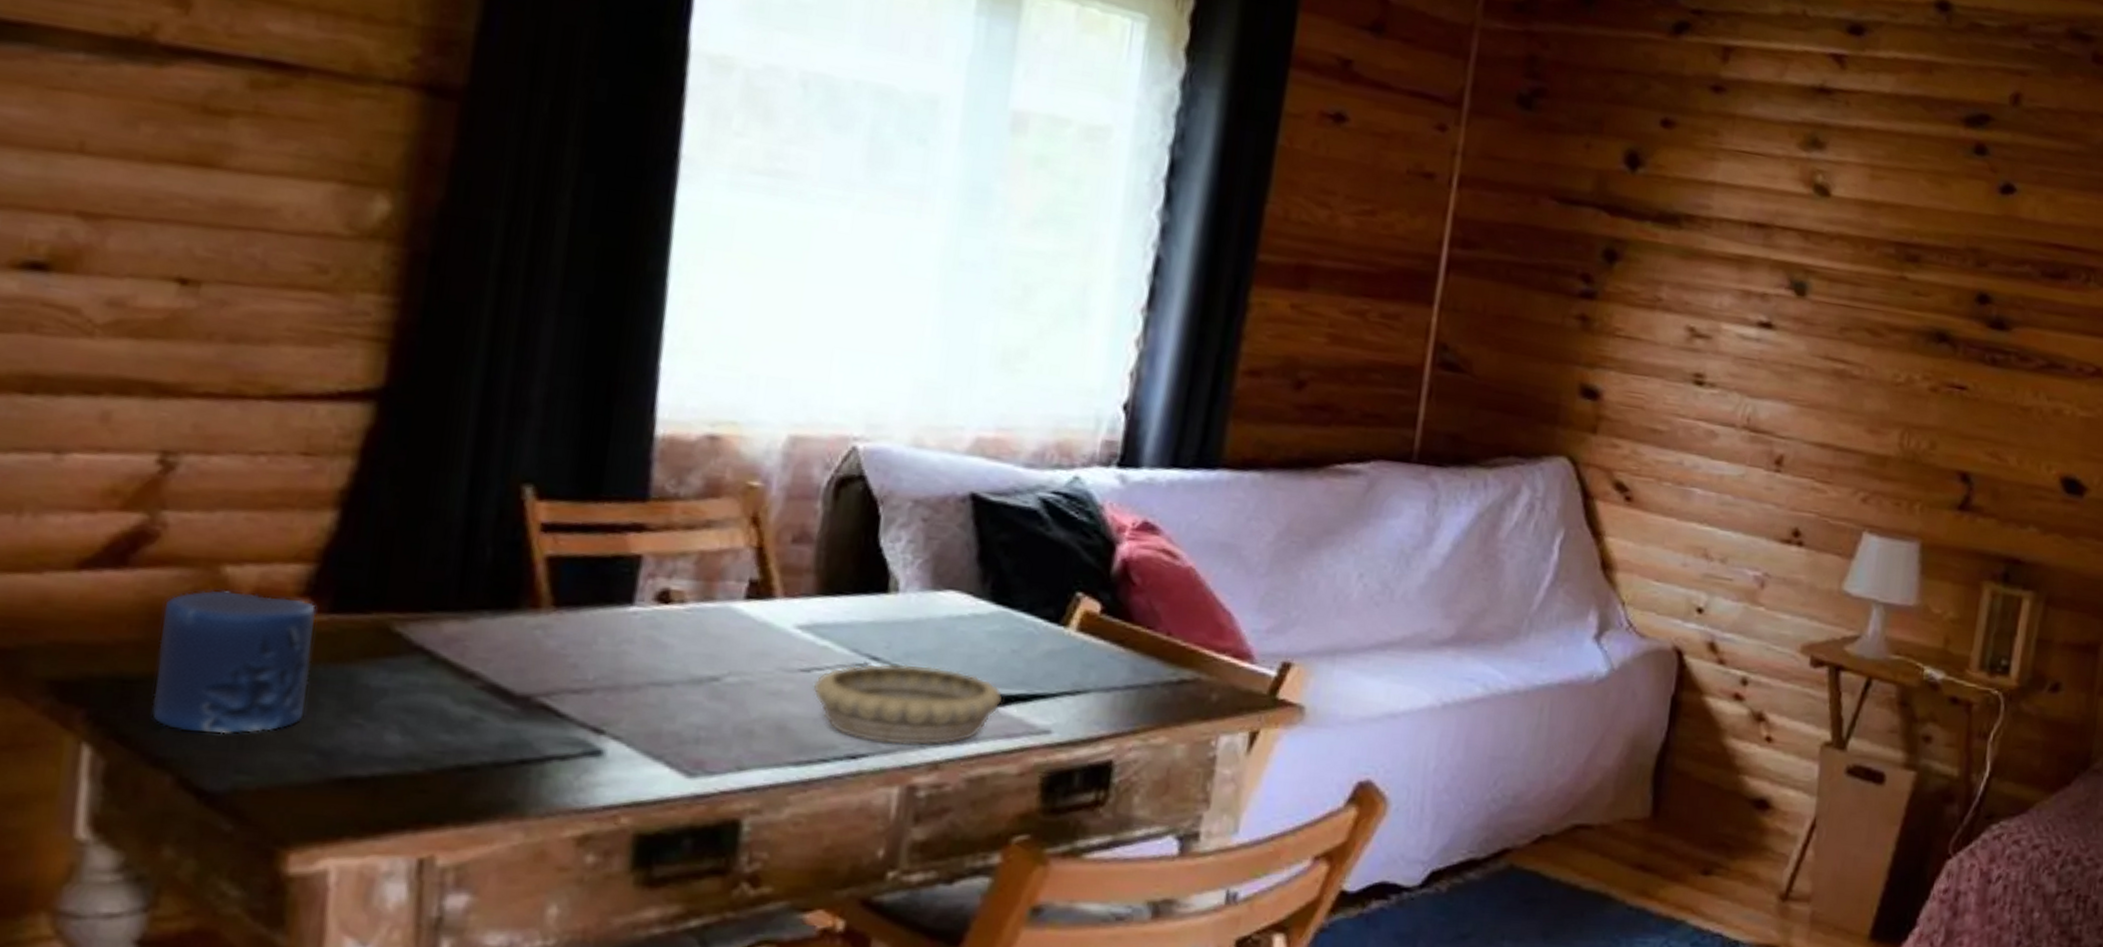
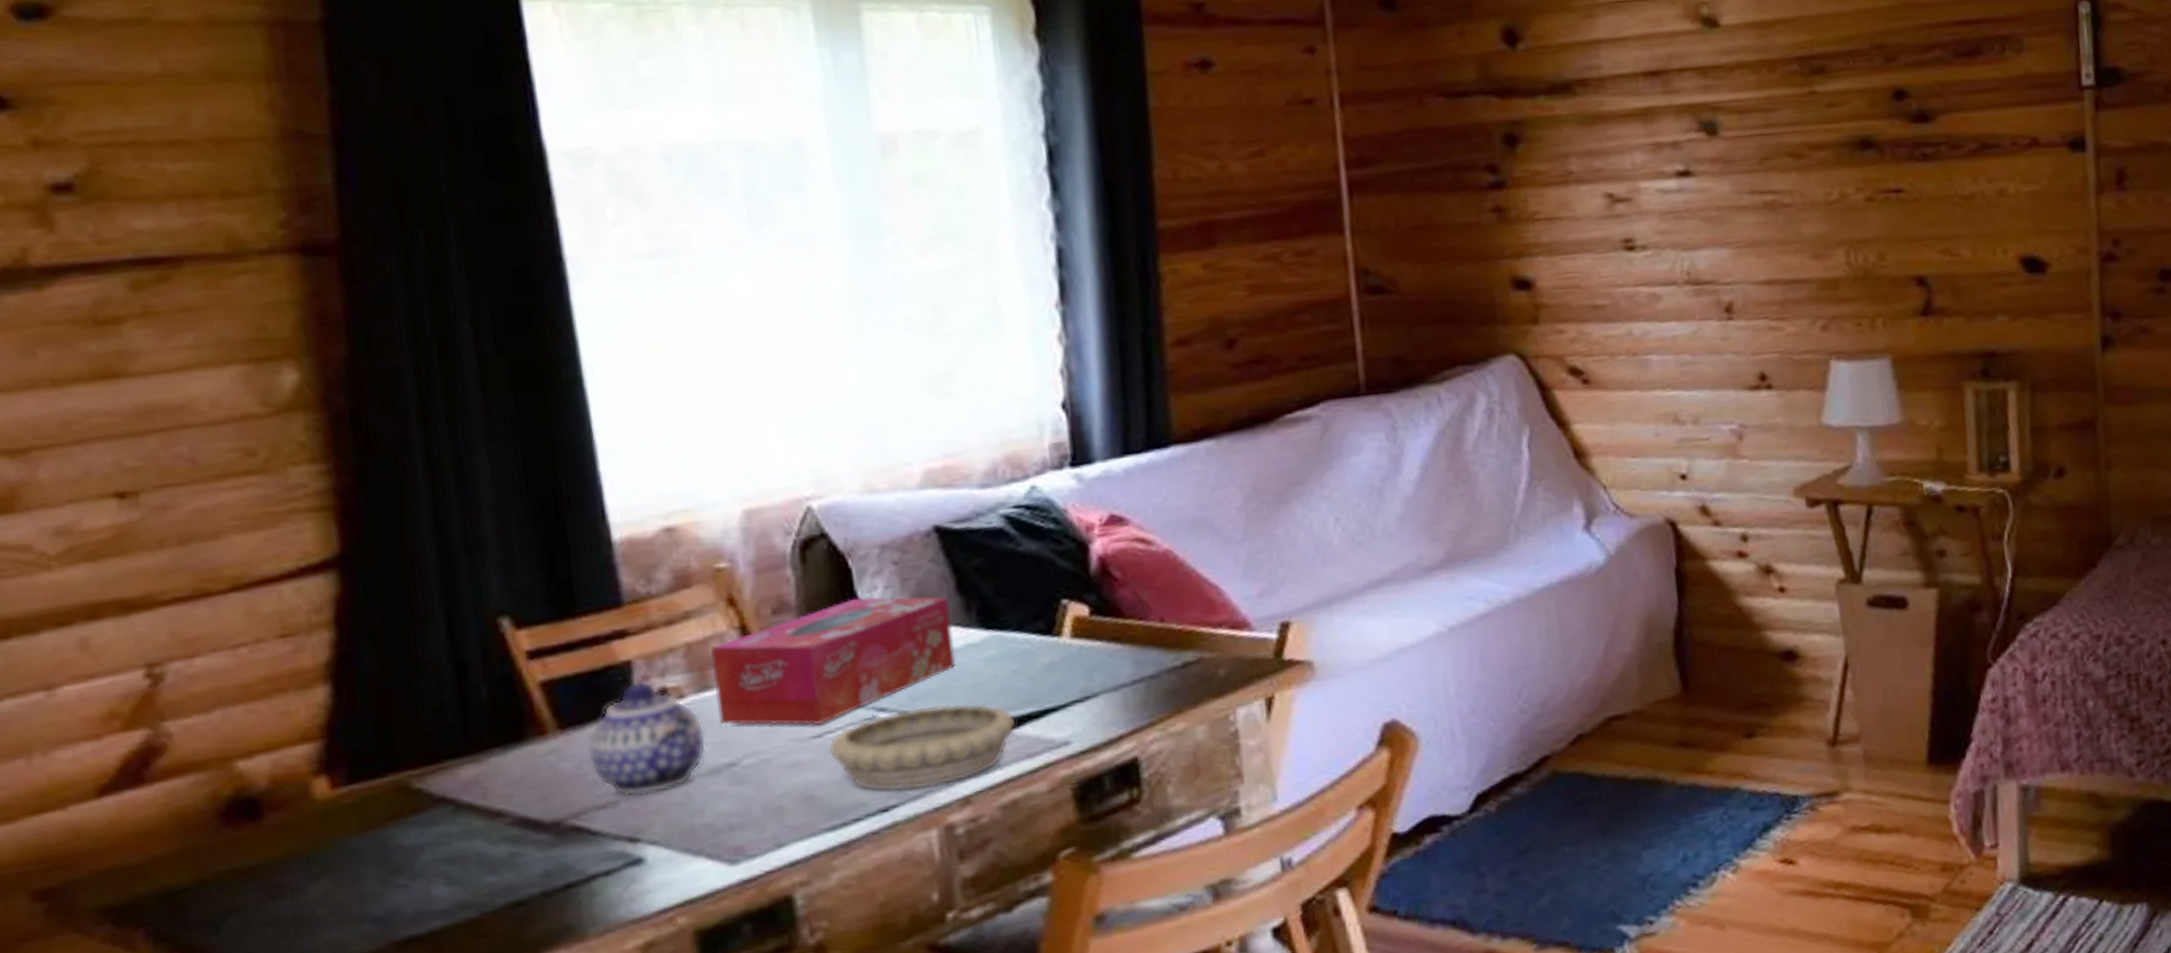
candle: present [152,590,317,734] -> none [190,777,349,929]
teapot: none [574,576,697,690] -> present [587,680,707,796]
tissue box: none [713,544,967,659] -> present [711,596,956,726]

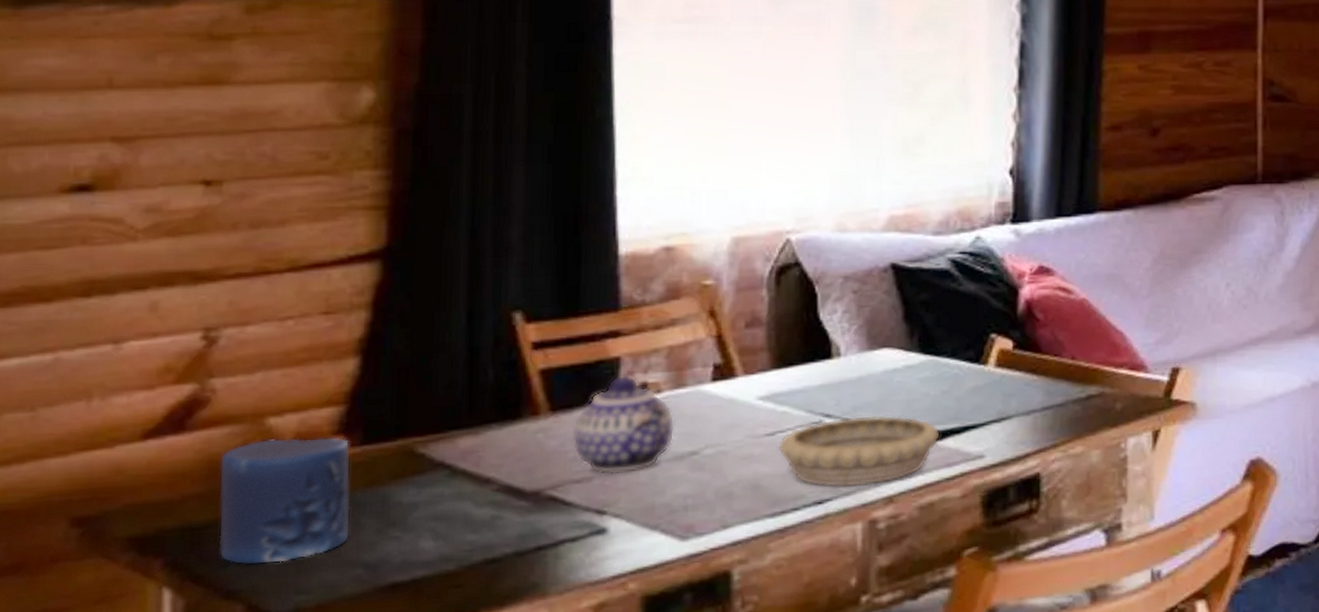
candle: none [190,777,349,929] -> present [219,437,351,565]
tissue box: present [711,596,956,726] -> none [688,318,895,424]

